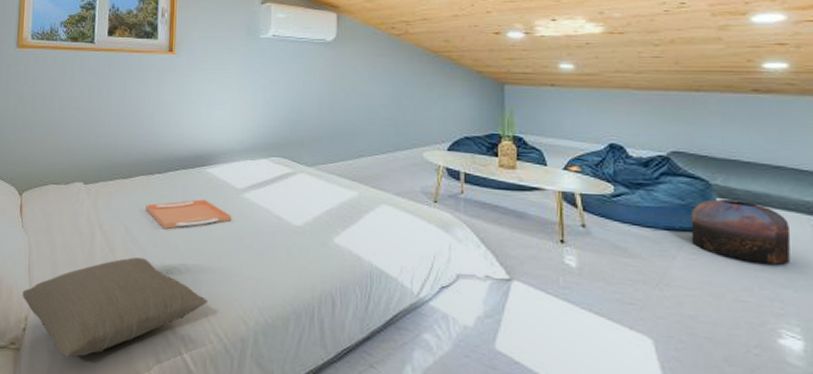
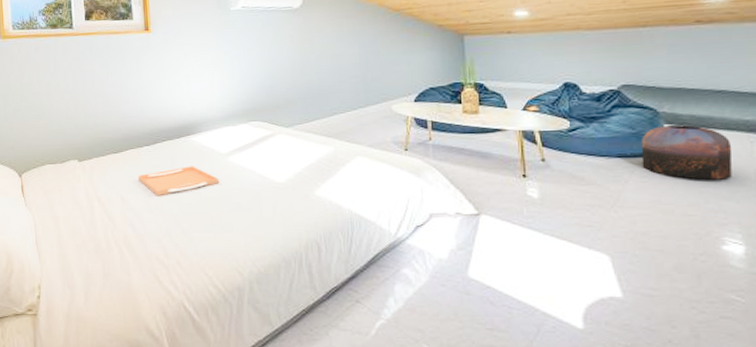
pillow: present [22,257,208,357] -> none [33,224,204,317]

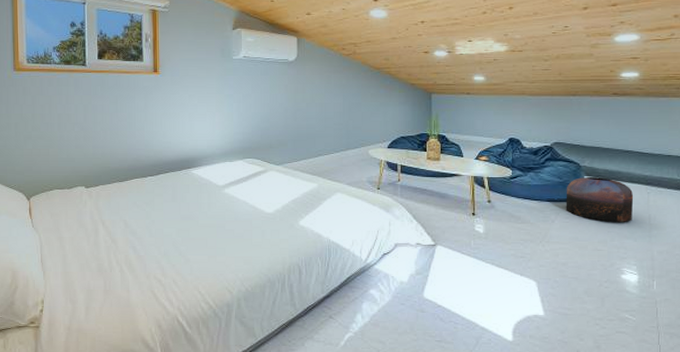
serving tray: present [138,166,219,197] -> none [141,196,215,222]

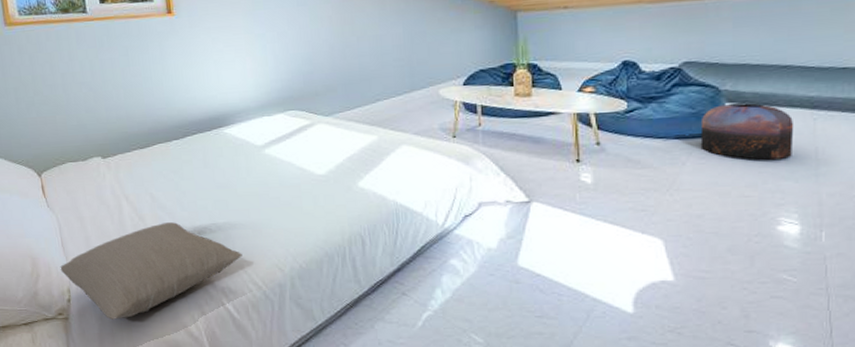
pillow: none [37,246,198,330] -> present [60,222,242,320]

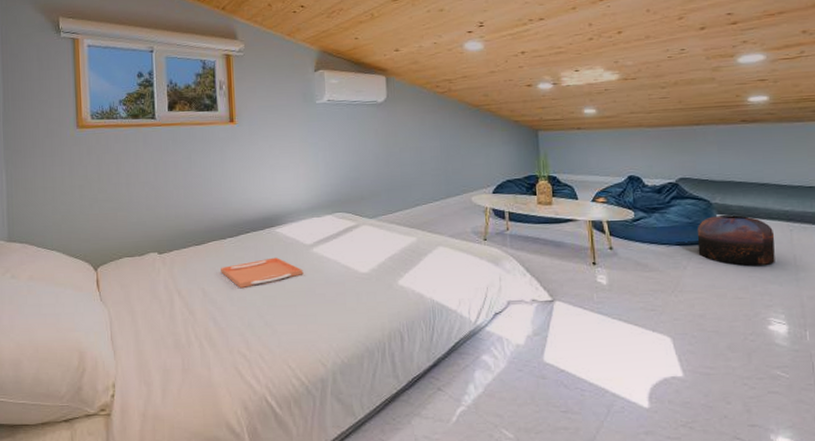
pillow: present [60,222,242,320] -> none [107,317,287,416]
serving tray: none [168,160,256,193] -> present [221,257,303,289]

